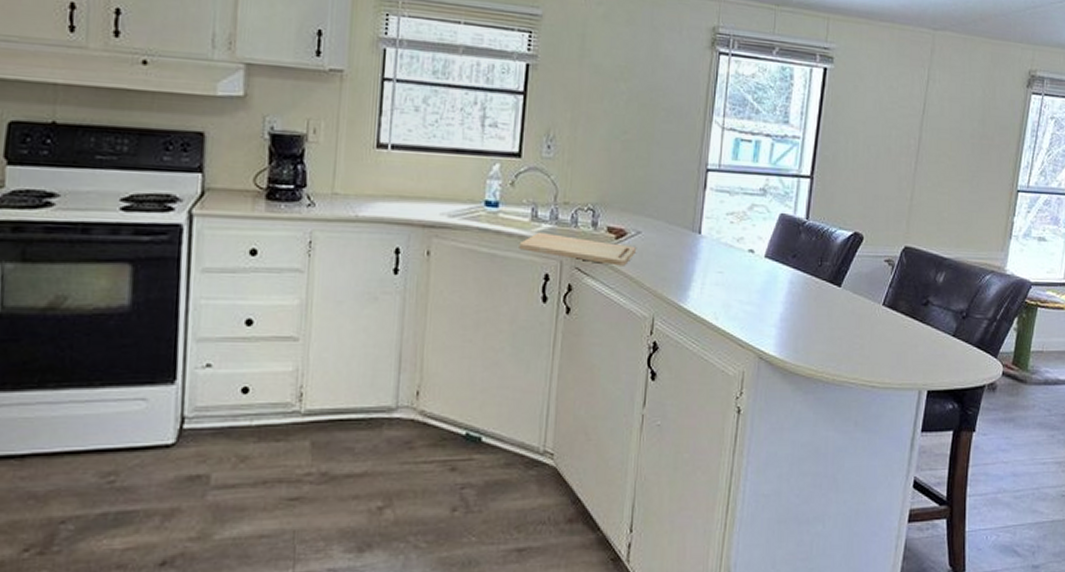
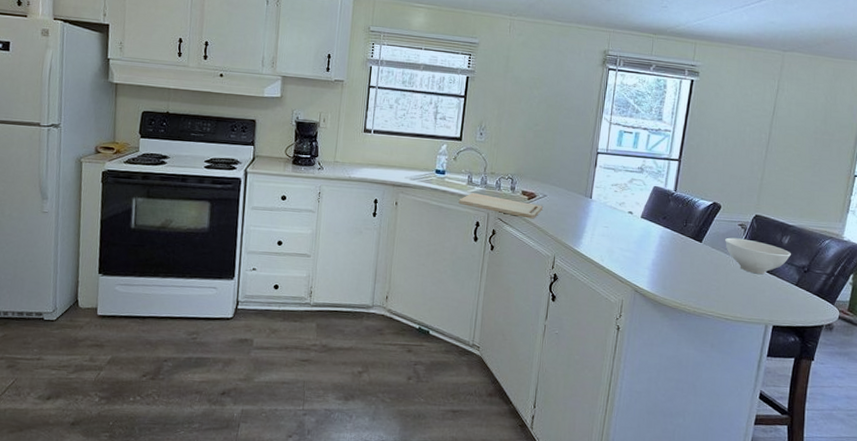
bowl: none [868,278,947,325] -> present [724,237,791,275]

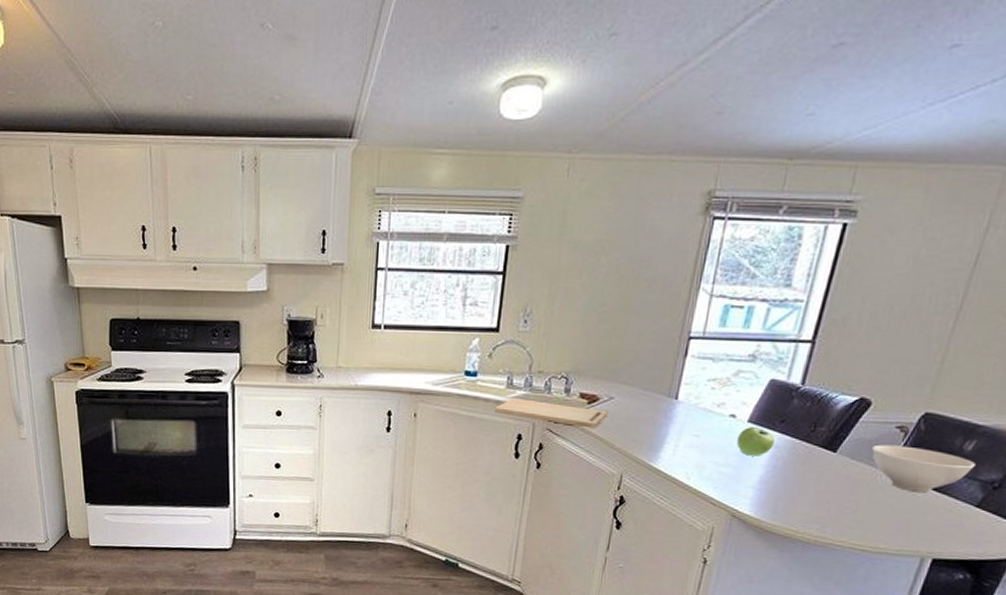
fruit: none [634,221,660,244] -> present [736,426,775,456]

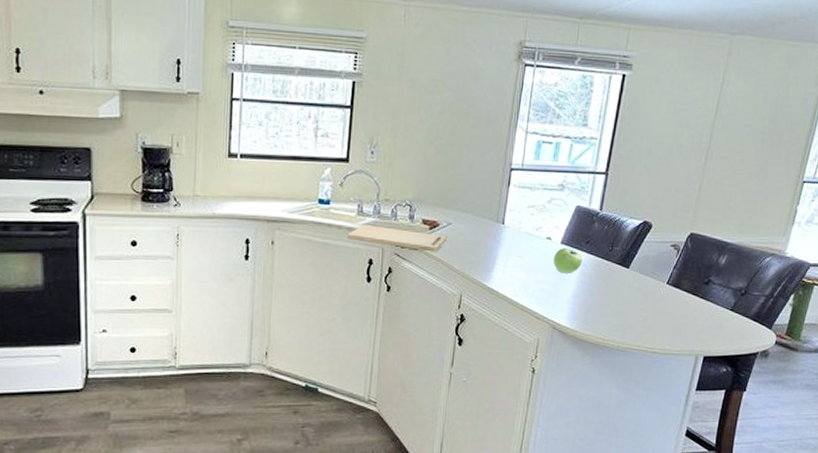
bowl: present [871,444,975,493] -> none [654,261,728,301]

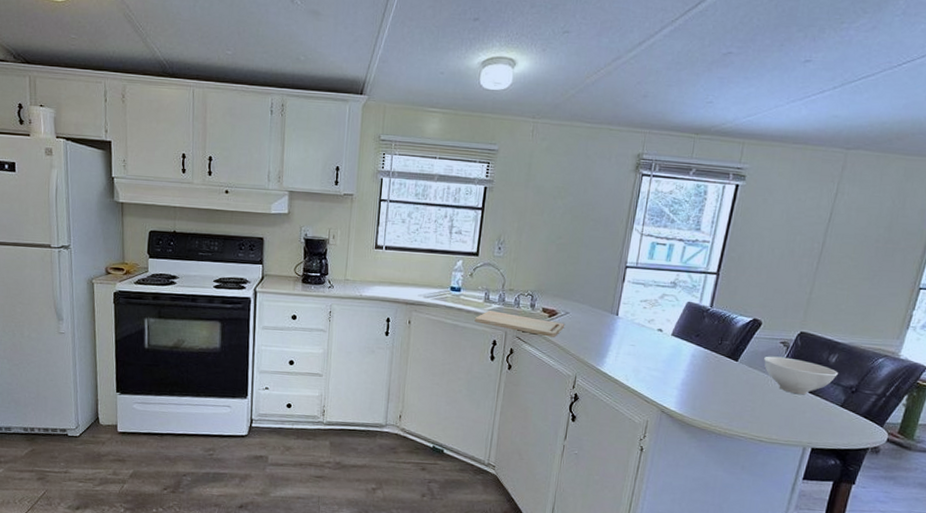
fruit: present [552,247,582,274] -> none [663,339,692,363]
bowl: none [654,261,728,301] -> present [763,356,838,395]

